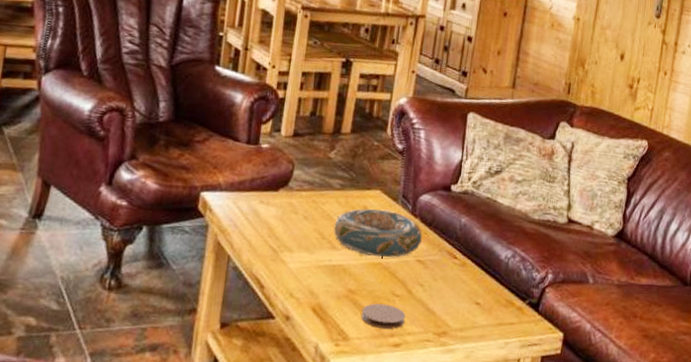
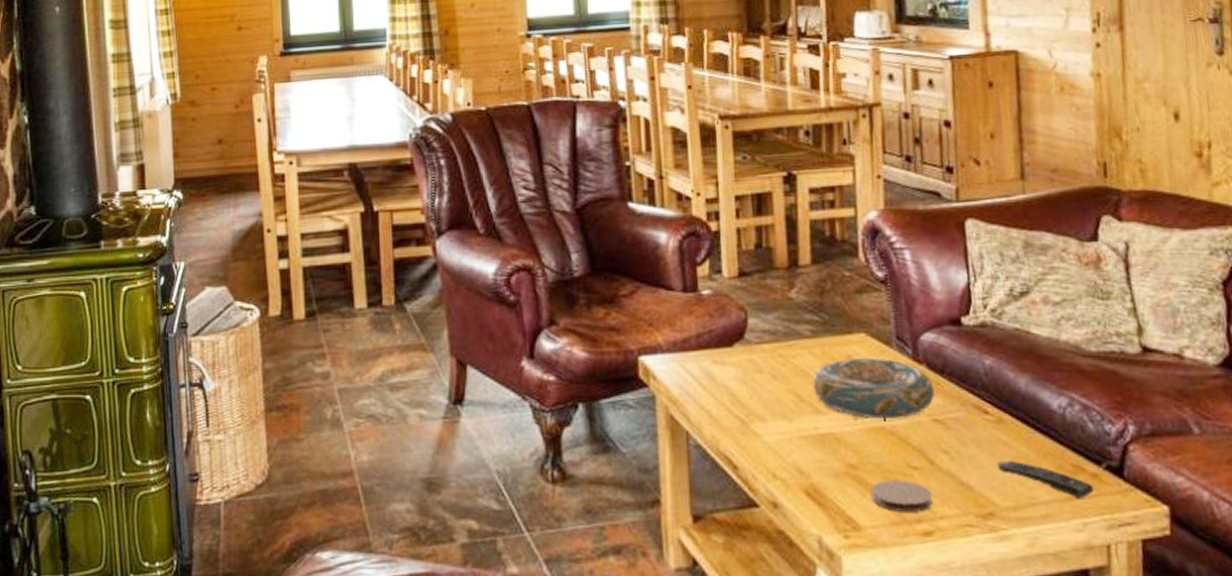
remote control: none [455,294,518,326] -> present [997,460,1095,500]

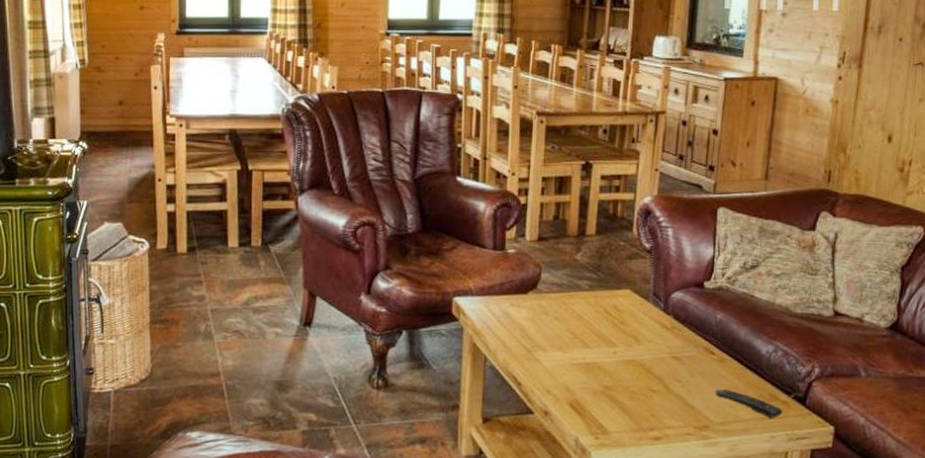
decorative bowl: present [813,357,935,421] -> none [585,307,676,356]
coaster: present [870,480,933,512] -> none [619,399,664,423]

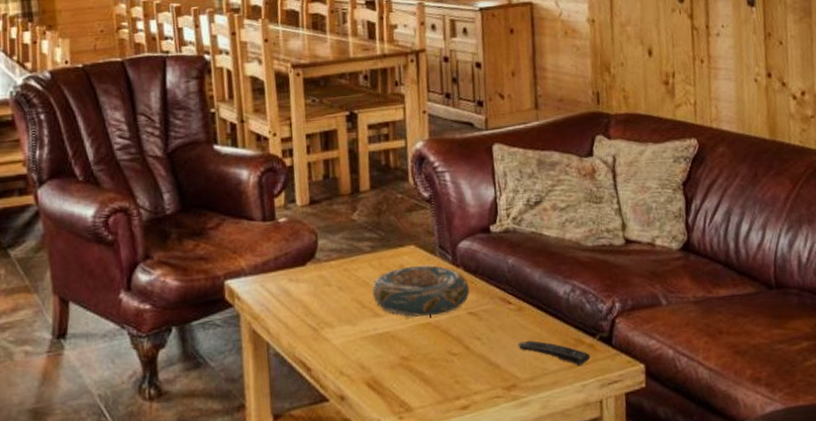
decorative bowl: none [585,307,676,356] -> present [372,264,470,318]

